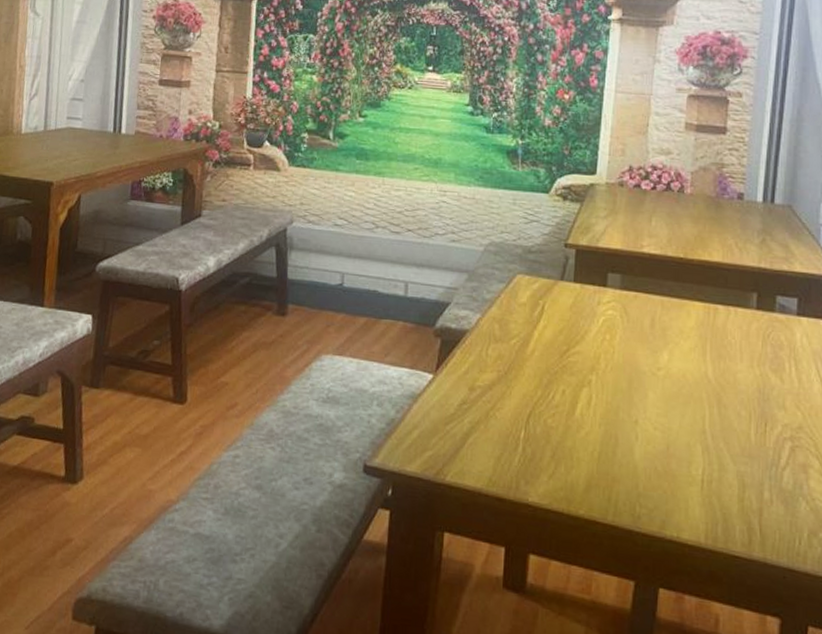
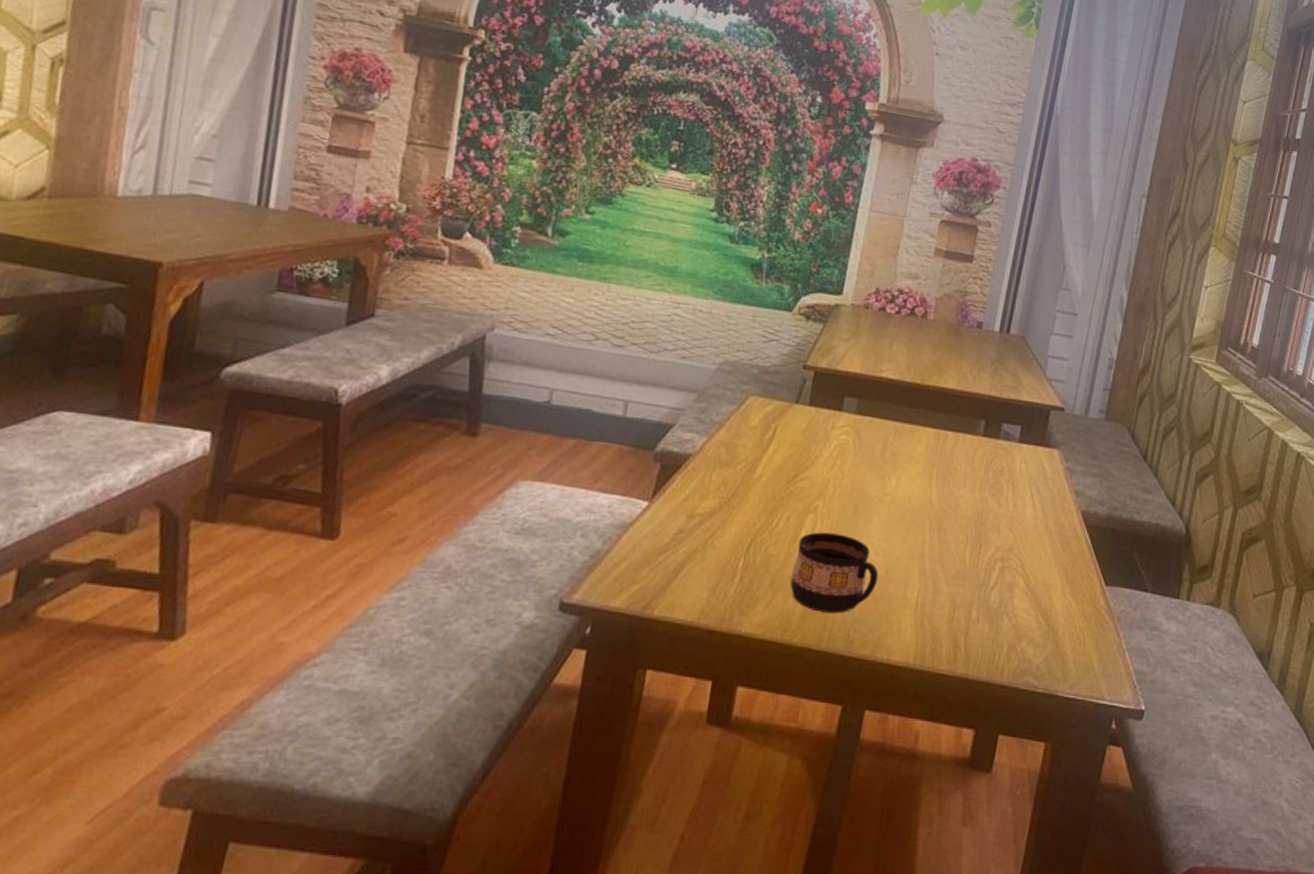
cup: none [571,405,660,488] -> present [790,532,879,614]

